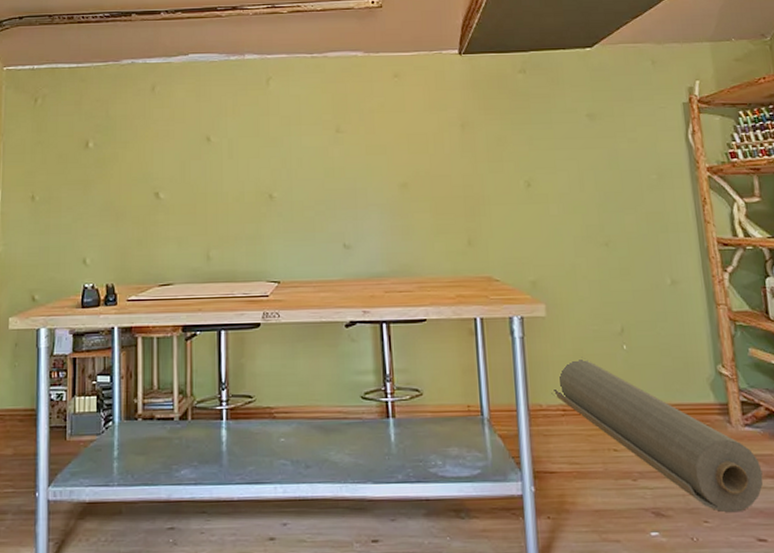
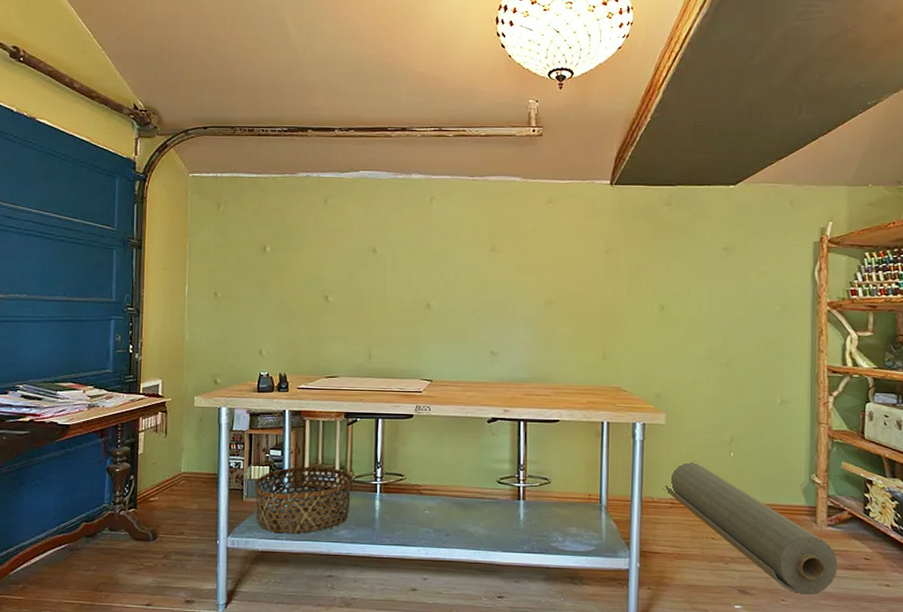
basket: none [79,392,194,479] -> present [254,466,352,534]

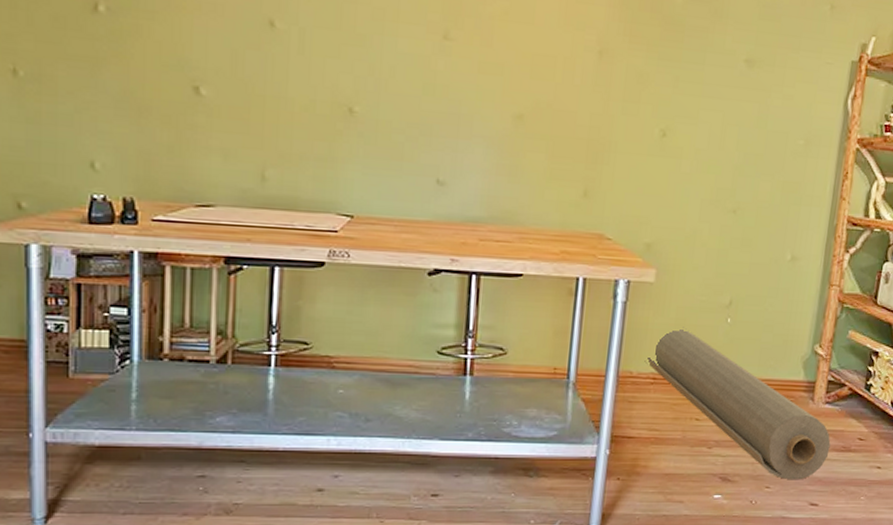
basket: present [254,466,352,534] -> none [86,330,235,422]

